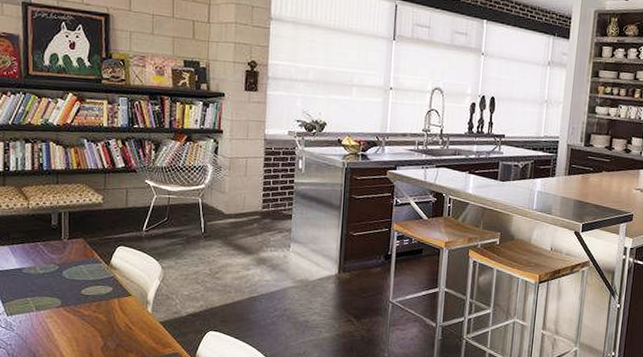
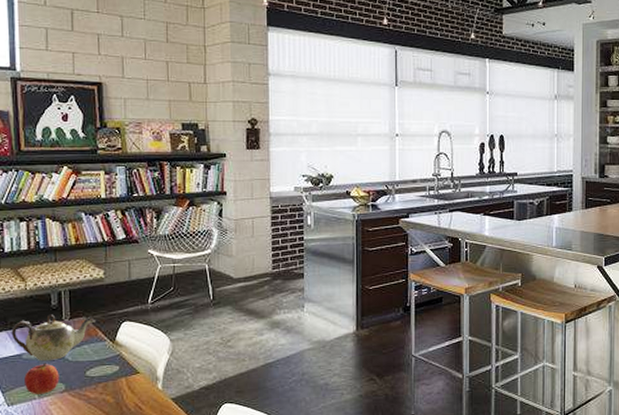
teapot: none [13,233,93,277] -> present [11,314,97,360]
fruit: none [24,278,56,308] -> present [24,363,60,394]

